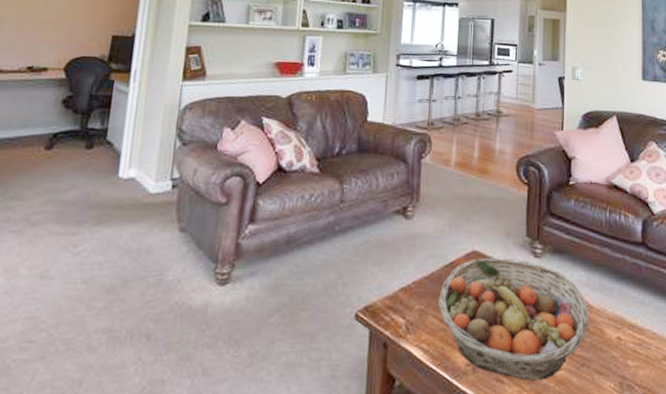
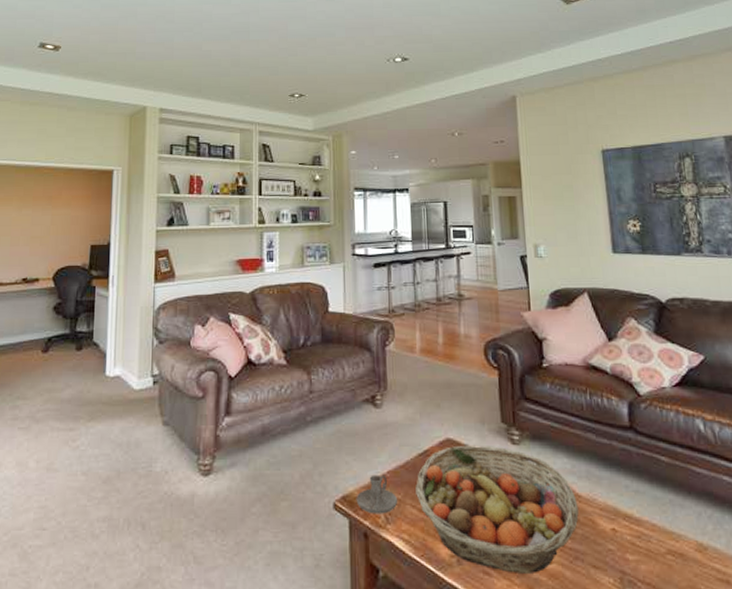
candle holder: none [378,285,419,325] -> present [356,474,397,514]

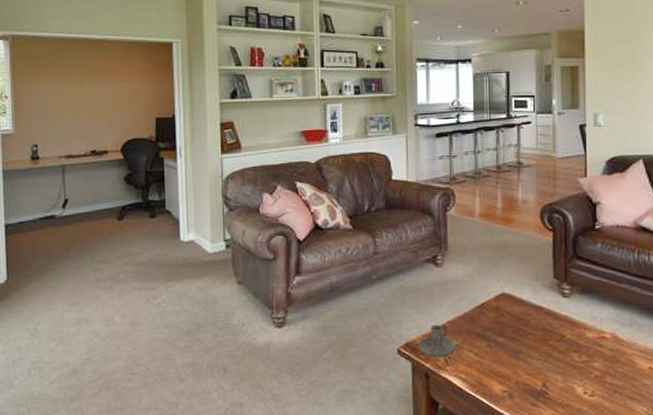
fruit basket: present [416,446,579,573] -> none [473,299,620,405]

